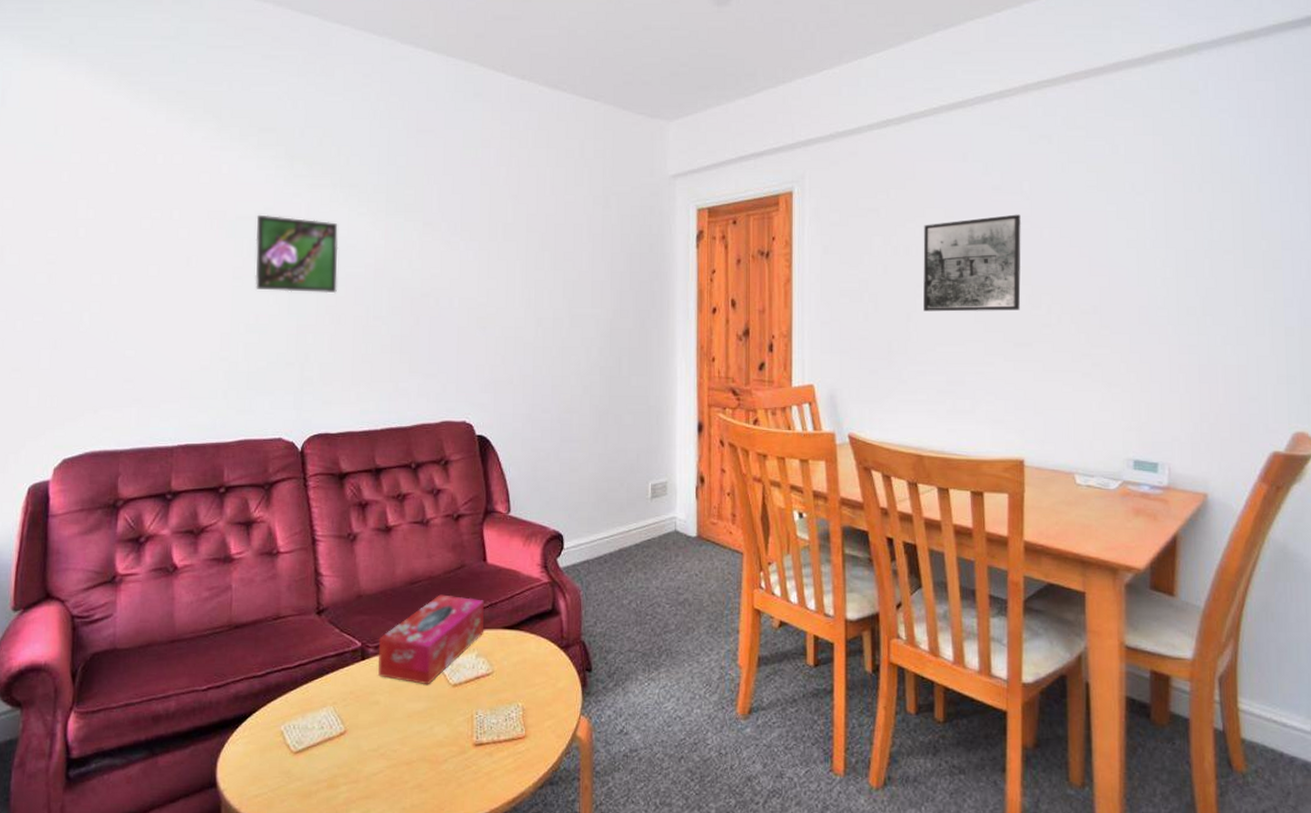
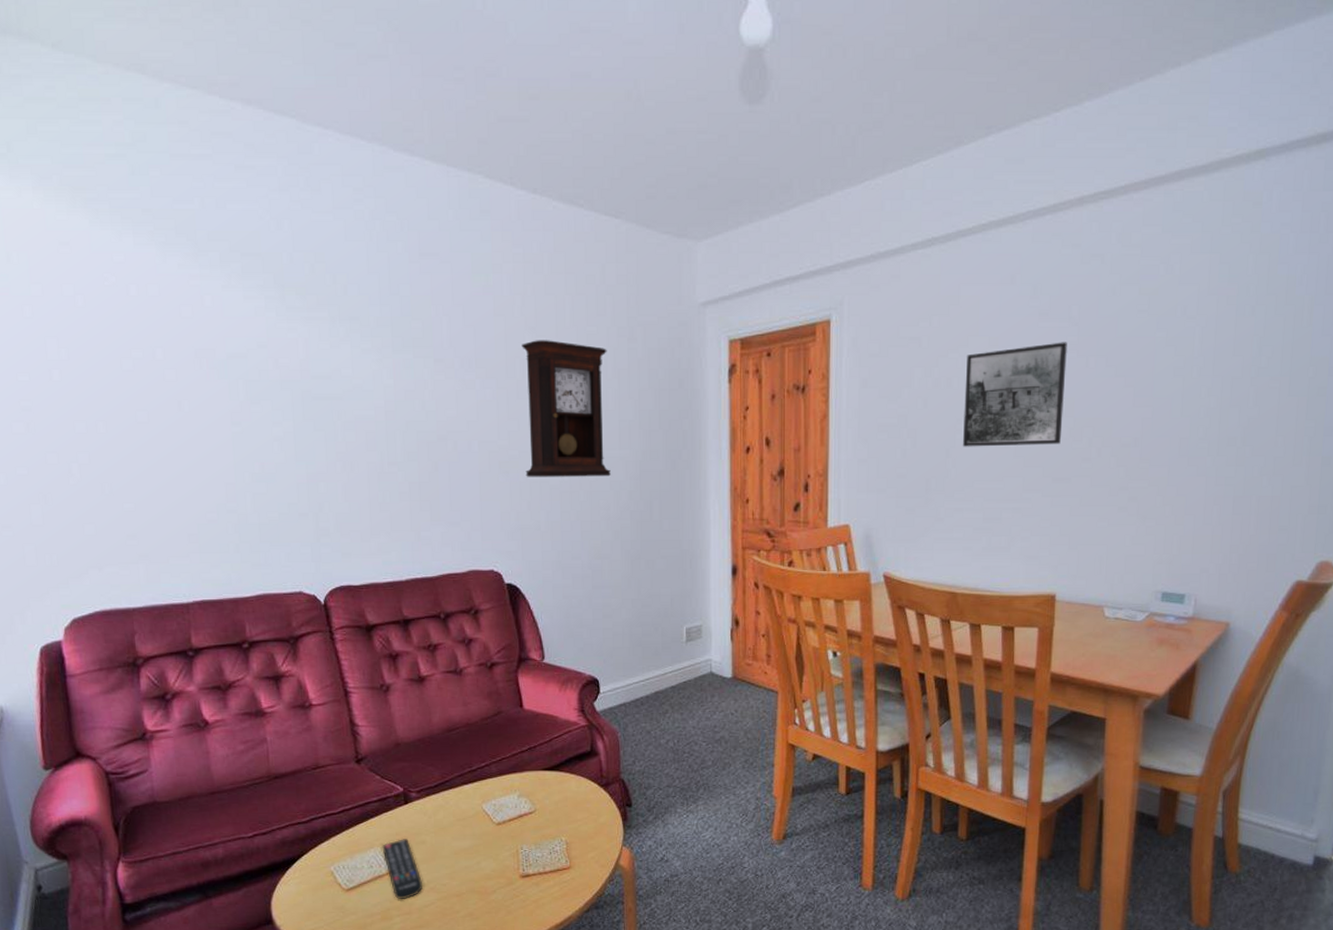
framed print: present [255,214,338,294] -> none [250,352,346,439]
remote control: none [335,698,373,766] -> present [382,839,423,900]
tissue box: present [378,594,485,685] -> none [420,740,525,825]
pendulum clock: none [501,207,583,334] -> present [522,340,611,477]

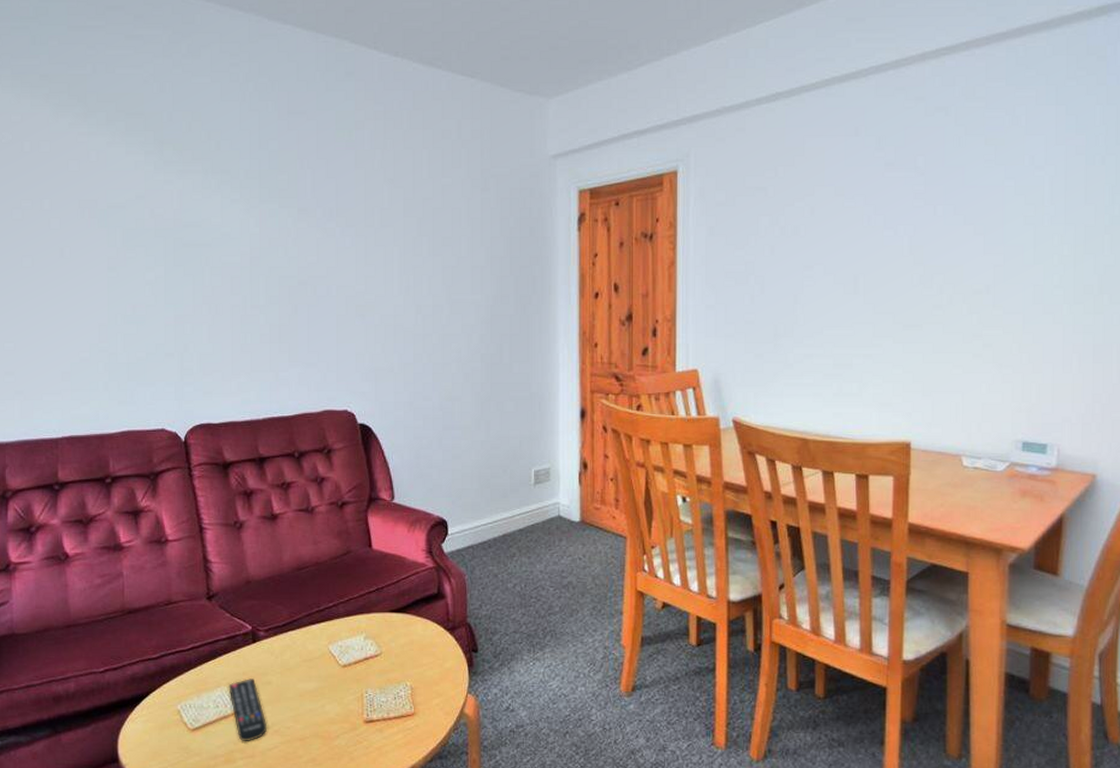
pendulum clock: present [522,340,611,477] -> none [380,191,463,320]
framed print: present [963,342,1067,447] -> none [811,191,914,293]

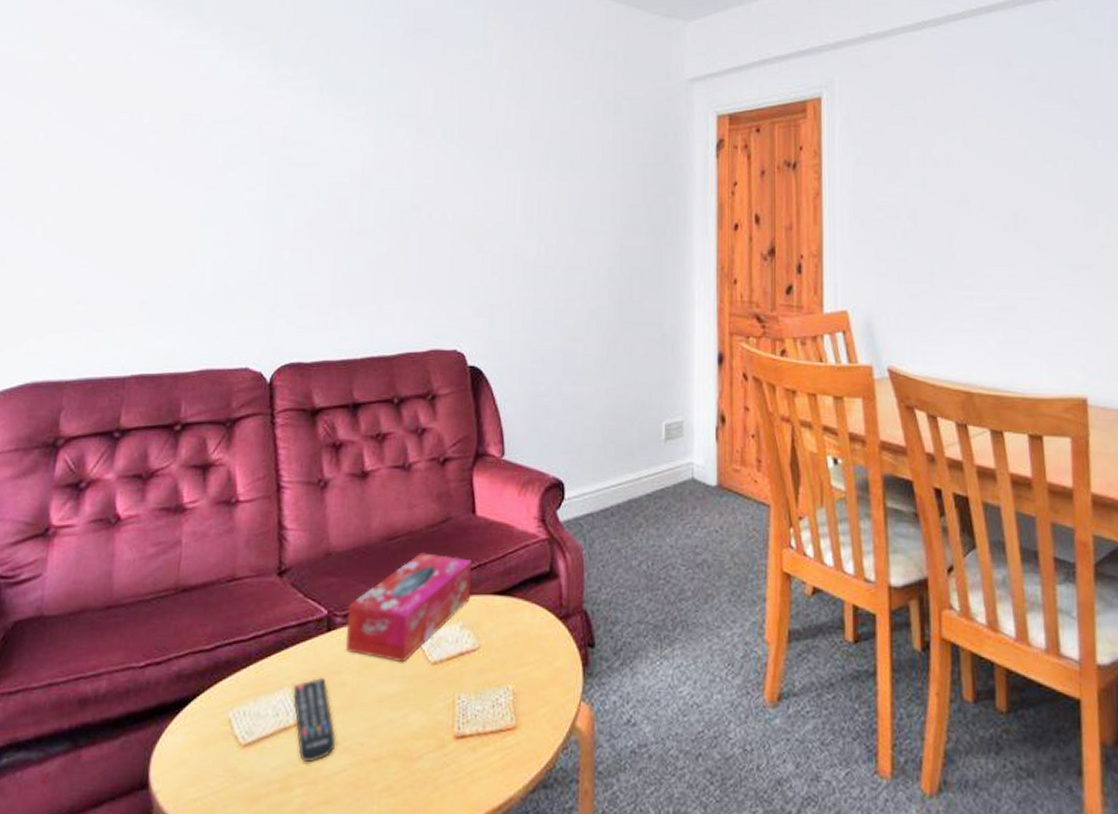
tissue box: none [268,580,372,666] -> present [346,552,472,663]

